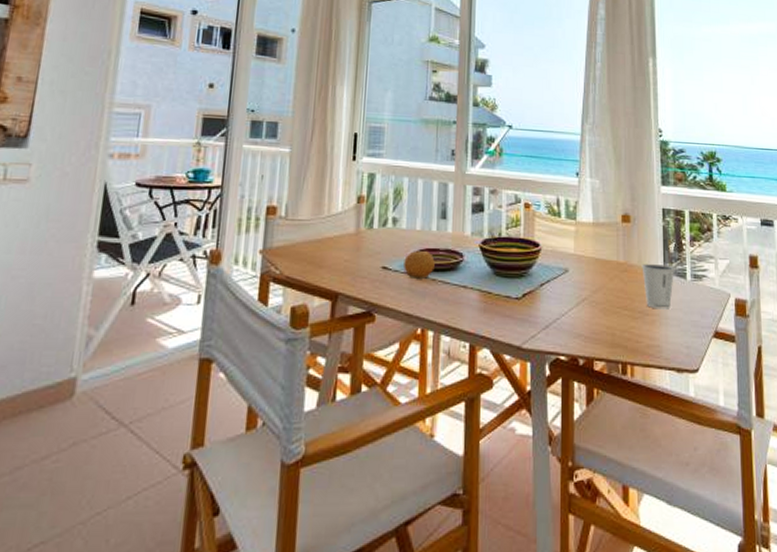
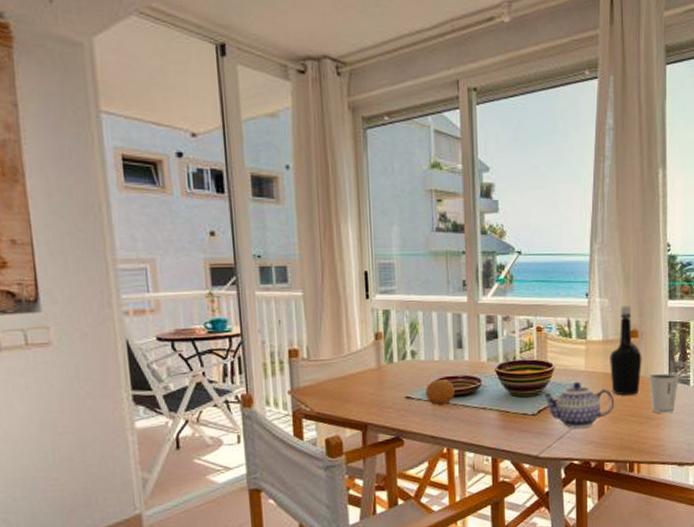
teapot: none [528,265,606,317] -> present [543,381,615,428]
bottle: none [601,188,635,285] -> present [610,306,642,396]

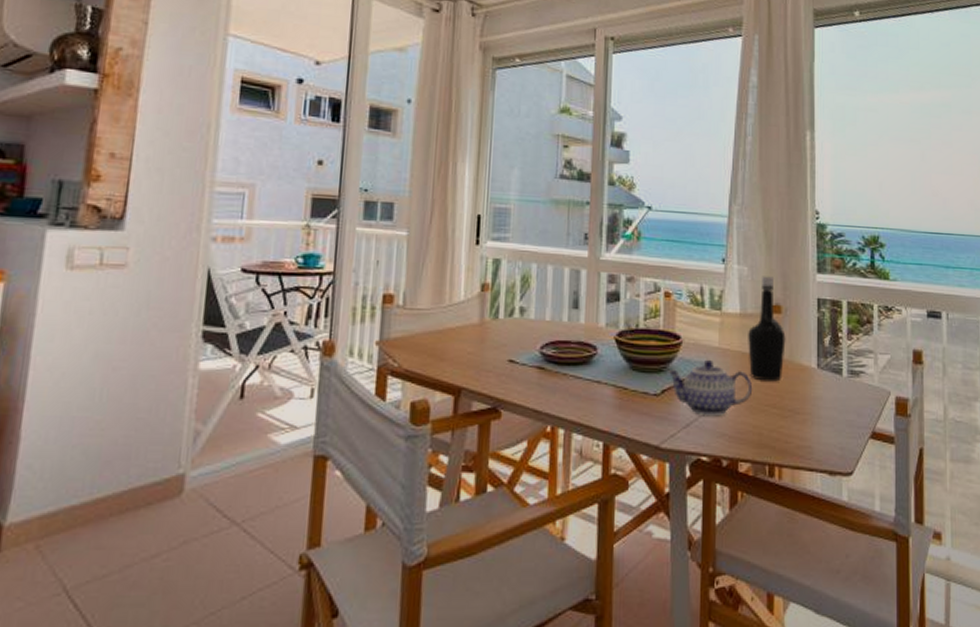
fruit: present [425,379,455,405] -> none [532,343,566,373]
dixie cup: present [648,373,680,414] -> none [793,357,830,408]

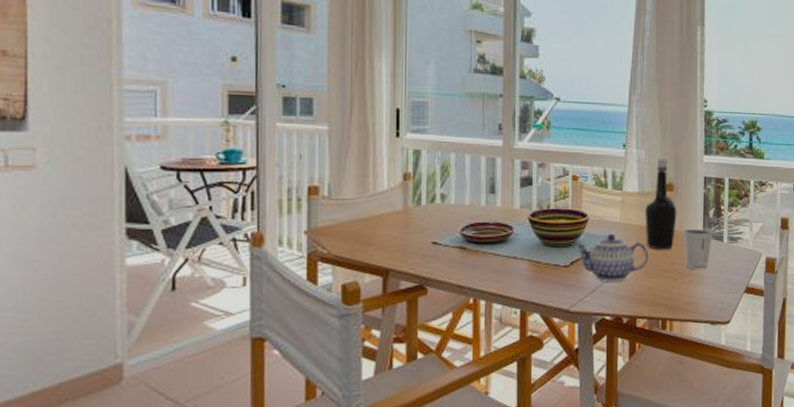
dixie cup: none [793,357,830,408] -> present [683,228,714,270]

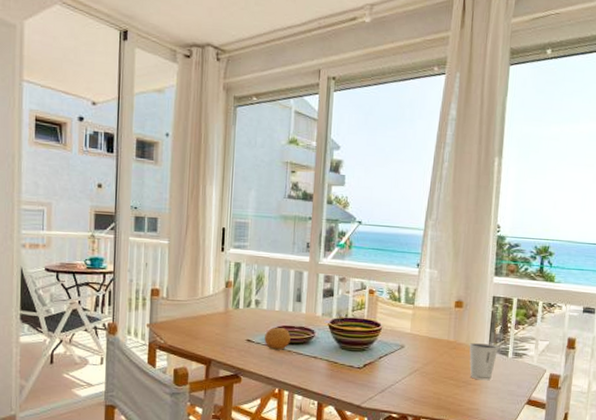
fruit: none [454,226,485,252] -> present [264,327,291,350]
teapot: present [576,233,649,281] -> none [369,342,436,384]
bottle: present [645,159,677,250] -> none [433,278,465,360]

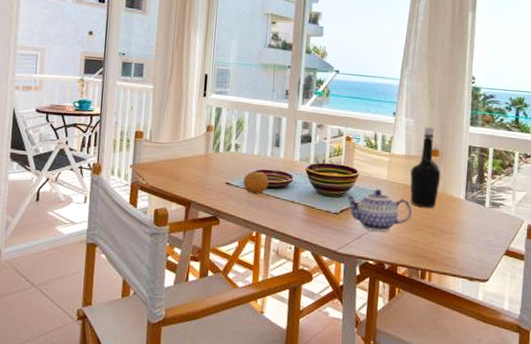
teapot: none [369,342,436,384] -> present [346,188,412,231]
bottle: none [433,278,465,360] -> present [410,127,441,208]
dixie cup: present [469,342,499,381] -> none [445,191,476,230]

